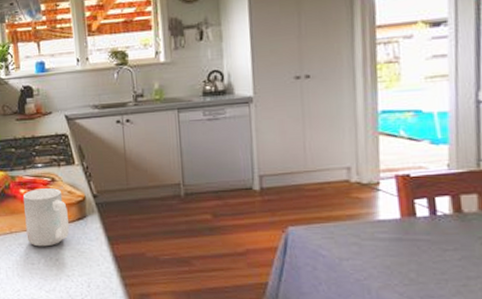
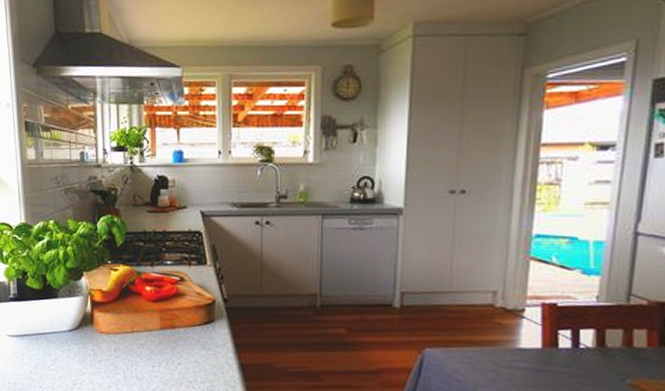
mug: present [23,188,69,247] -> none [148,287,195,350]

